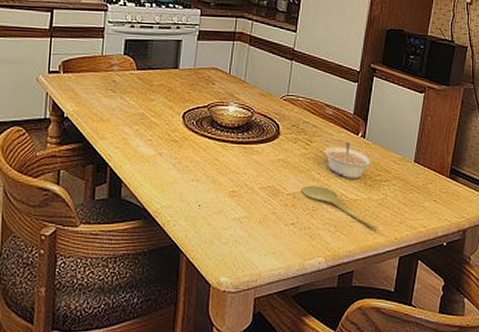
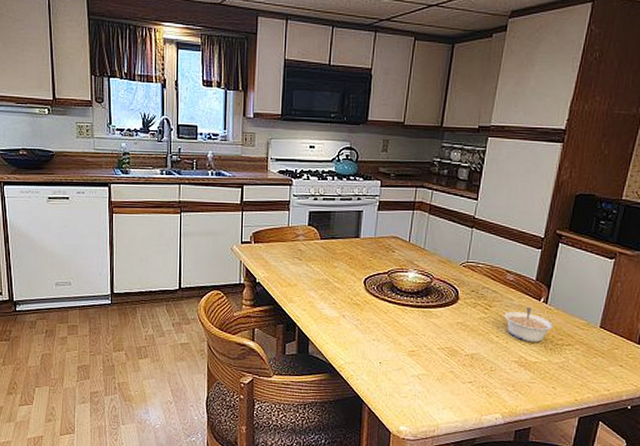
spoon: present [301,185,380,230] -> none [479,347,559,391]

